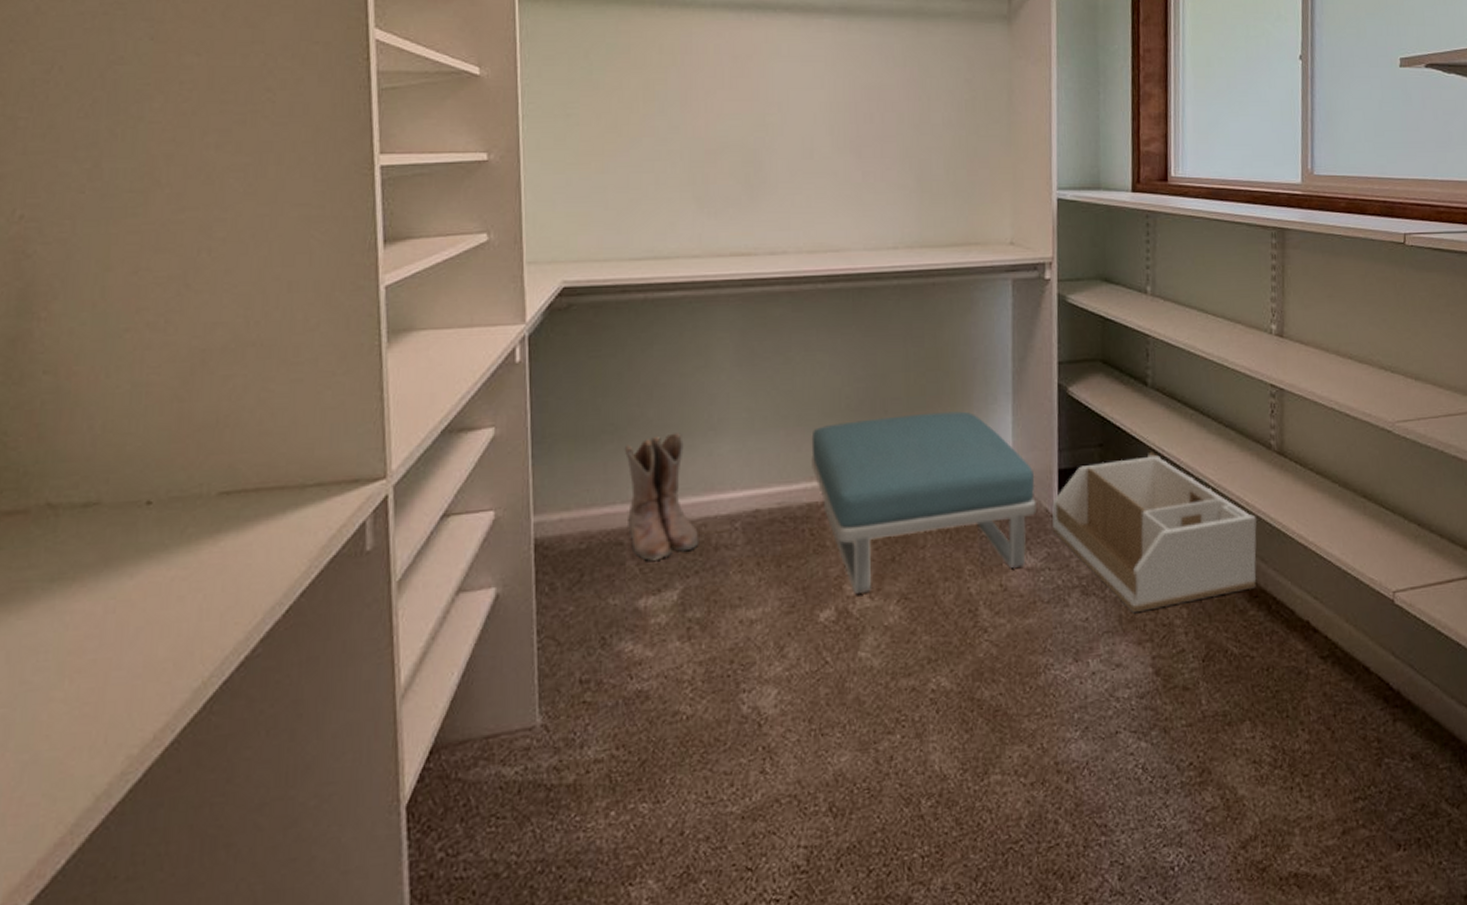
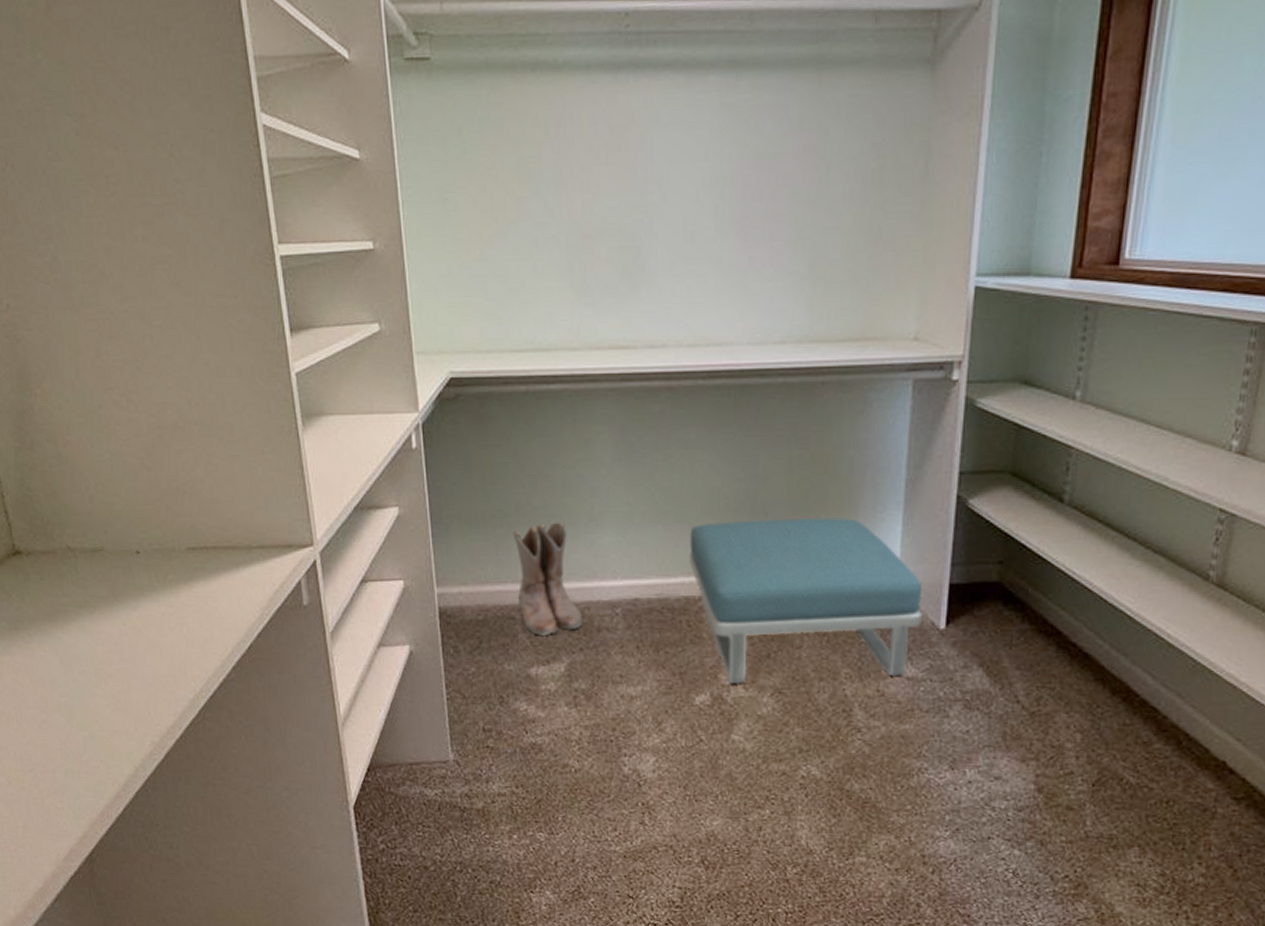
storage bin: present [1052,451,1258,614] -> none [937,573,1179,732]

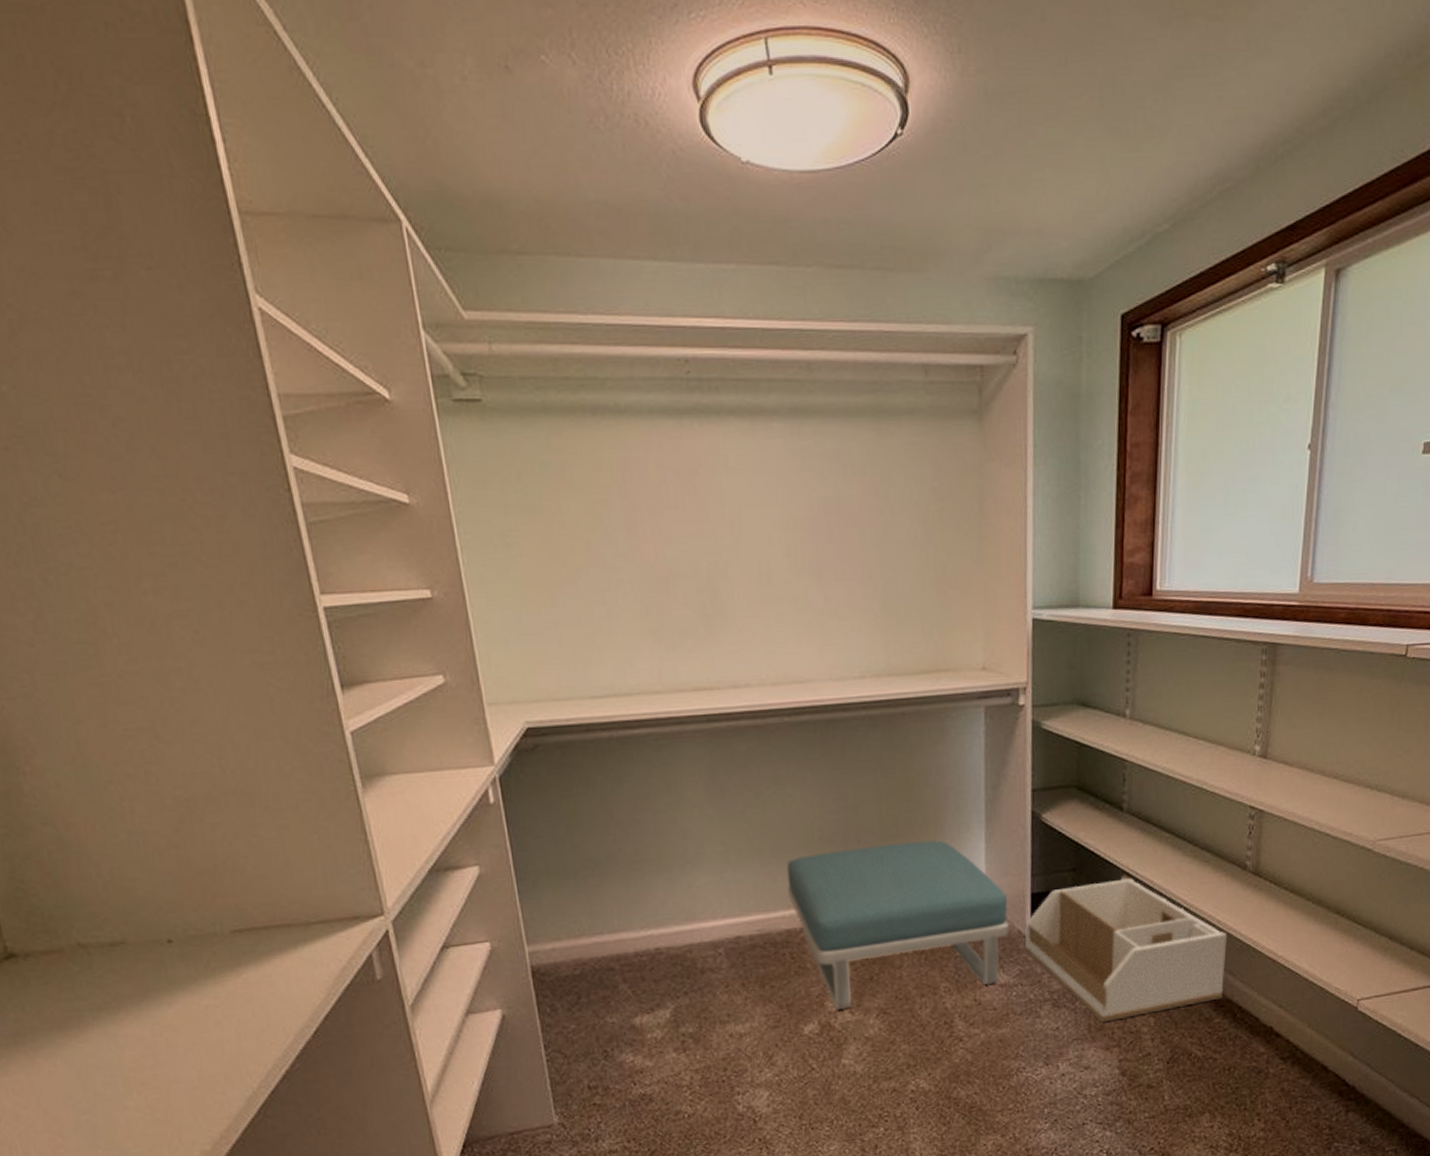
boots: present [512,522,583,635] -> none [605,867,686,984]
storage bin: none [937,573,1179,732] -> present [1024,874,1228,1023]

